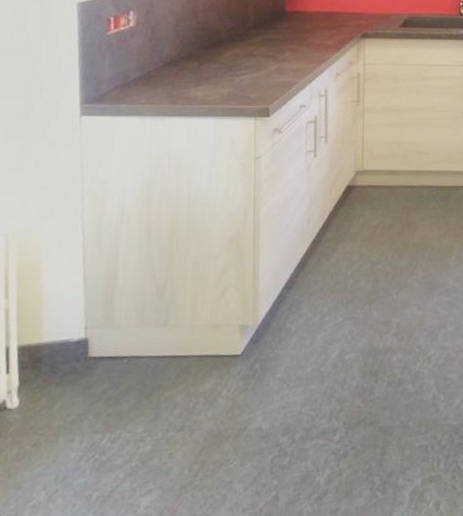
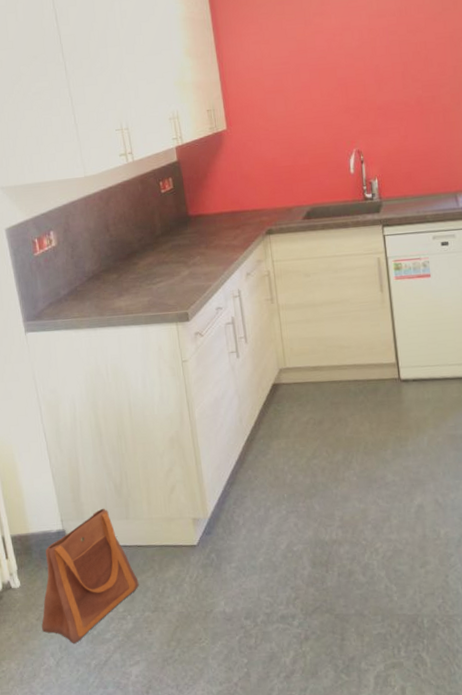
shopping bag: none [37,313,167,472] -> present [41,508,139,643]

